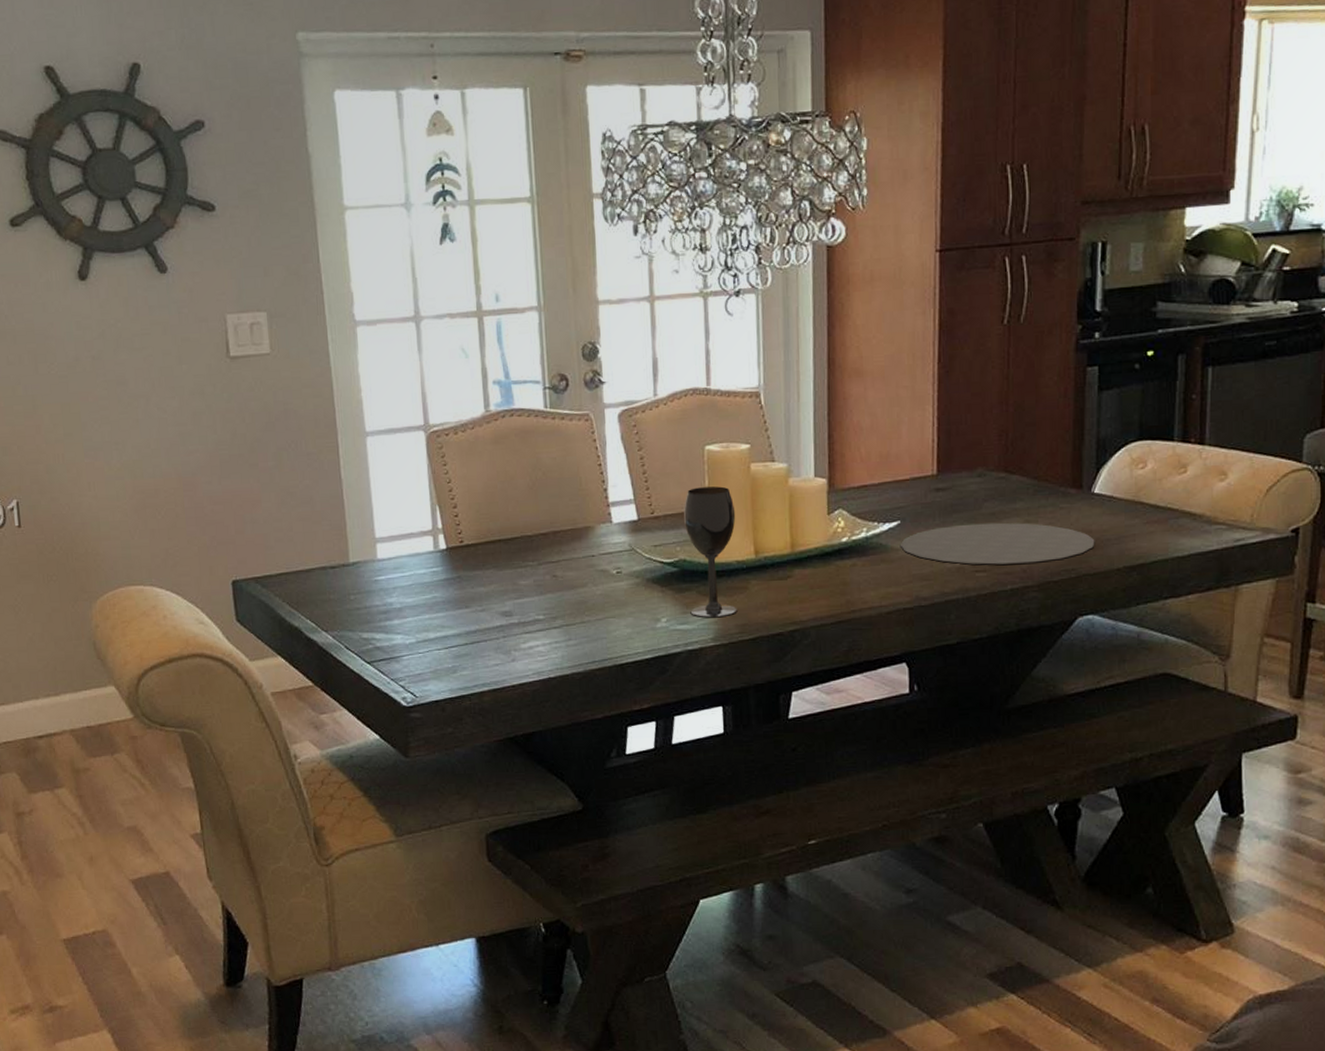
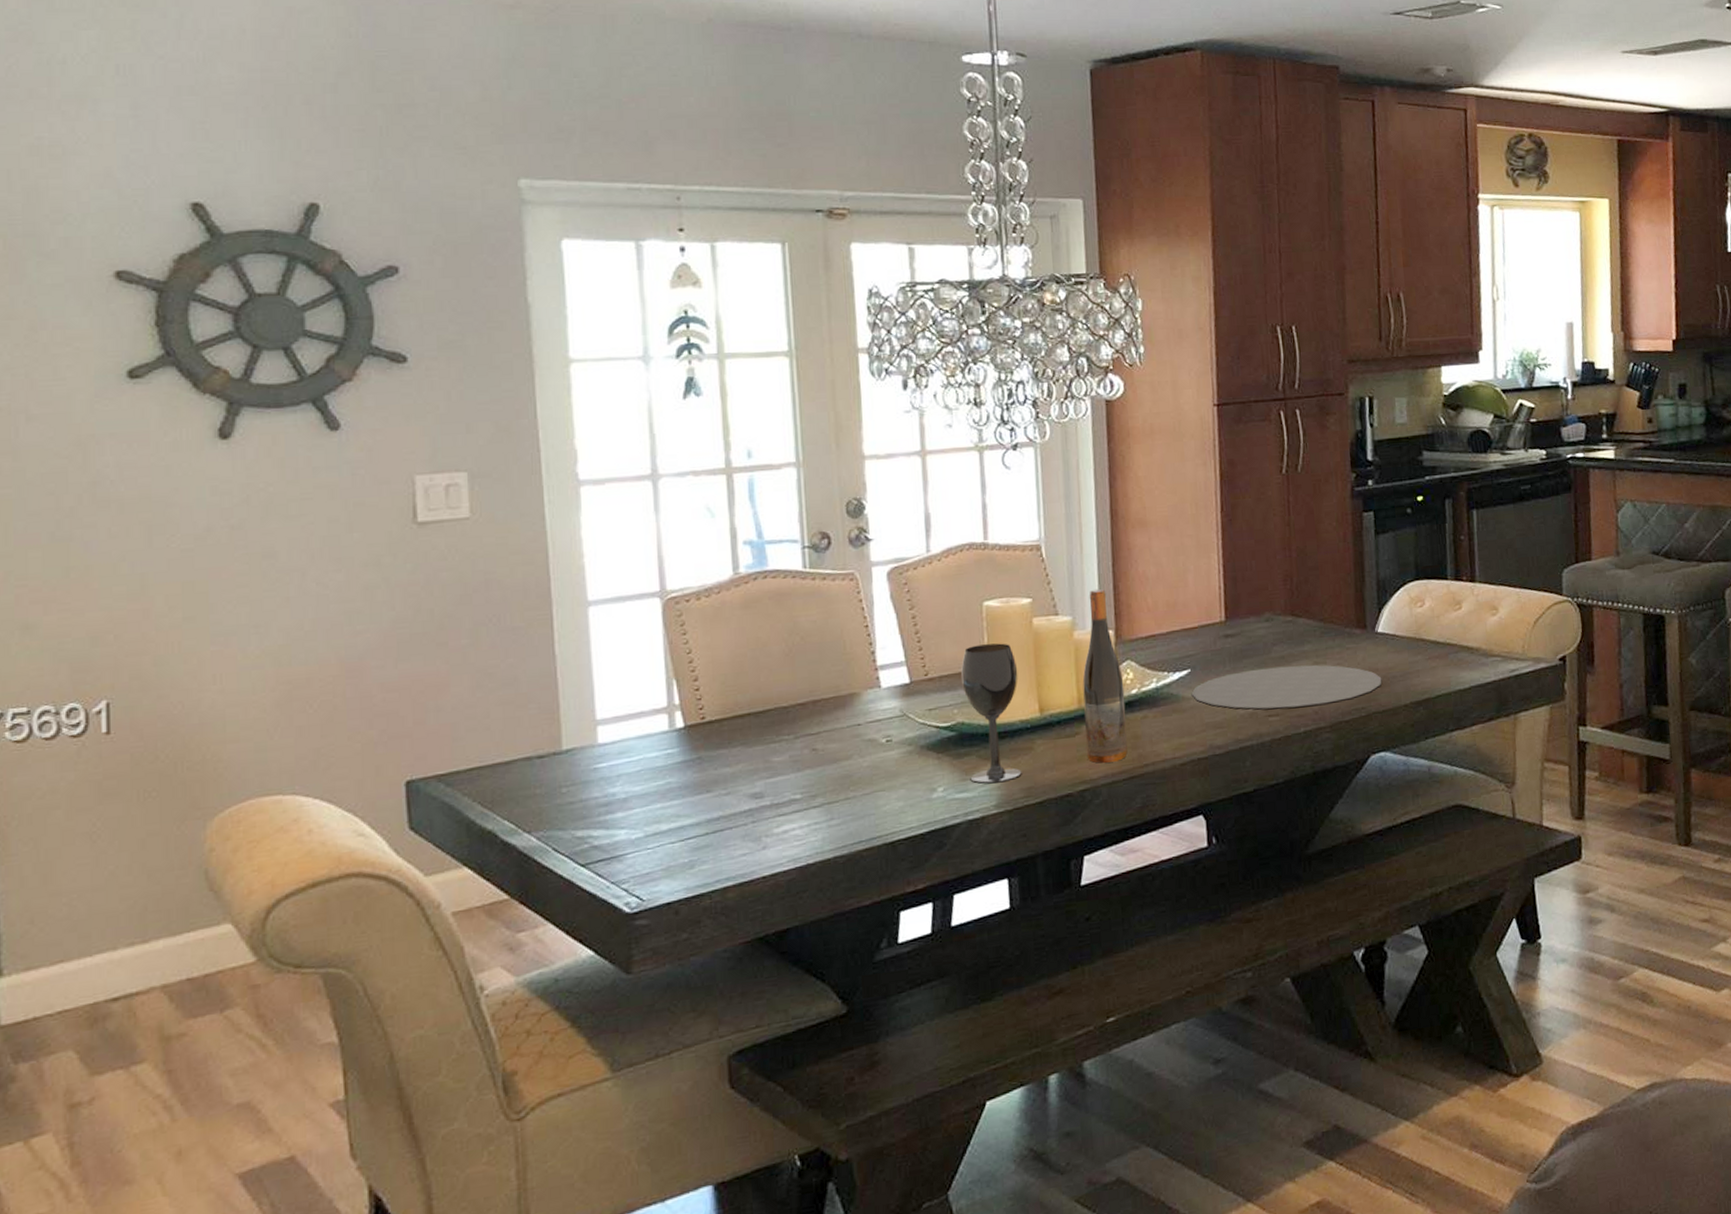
wine bottle: none [795,437,836,606] -> present [1082,588,1128,764]

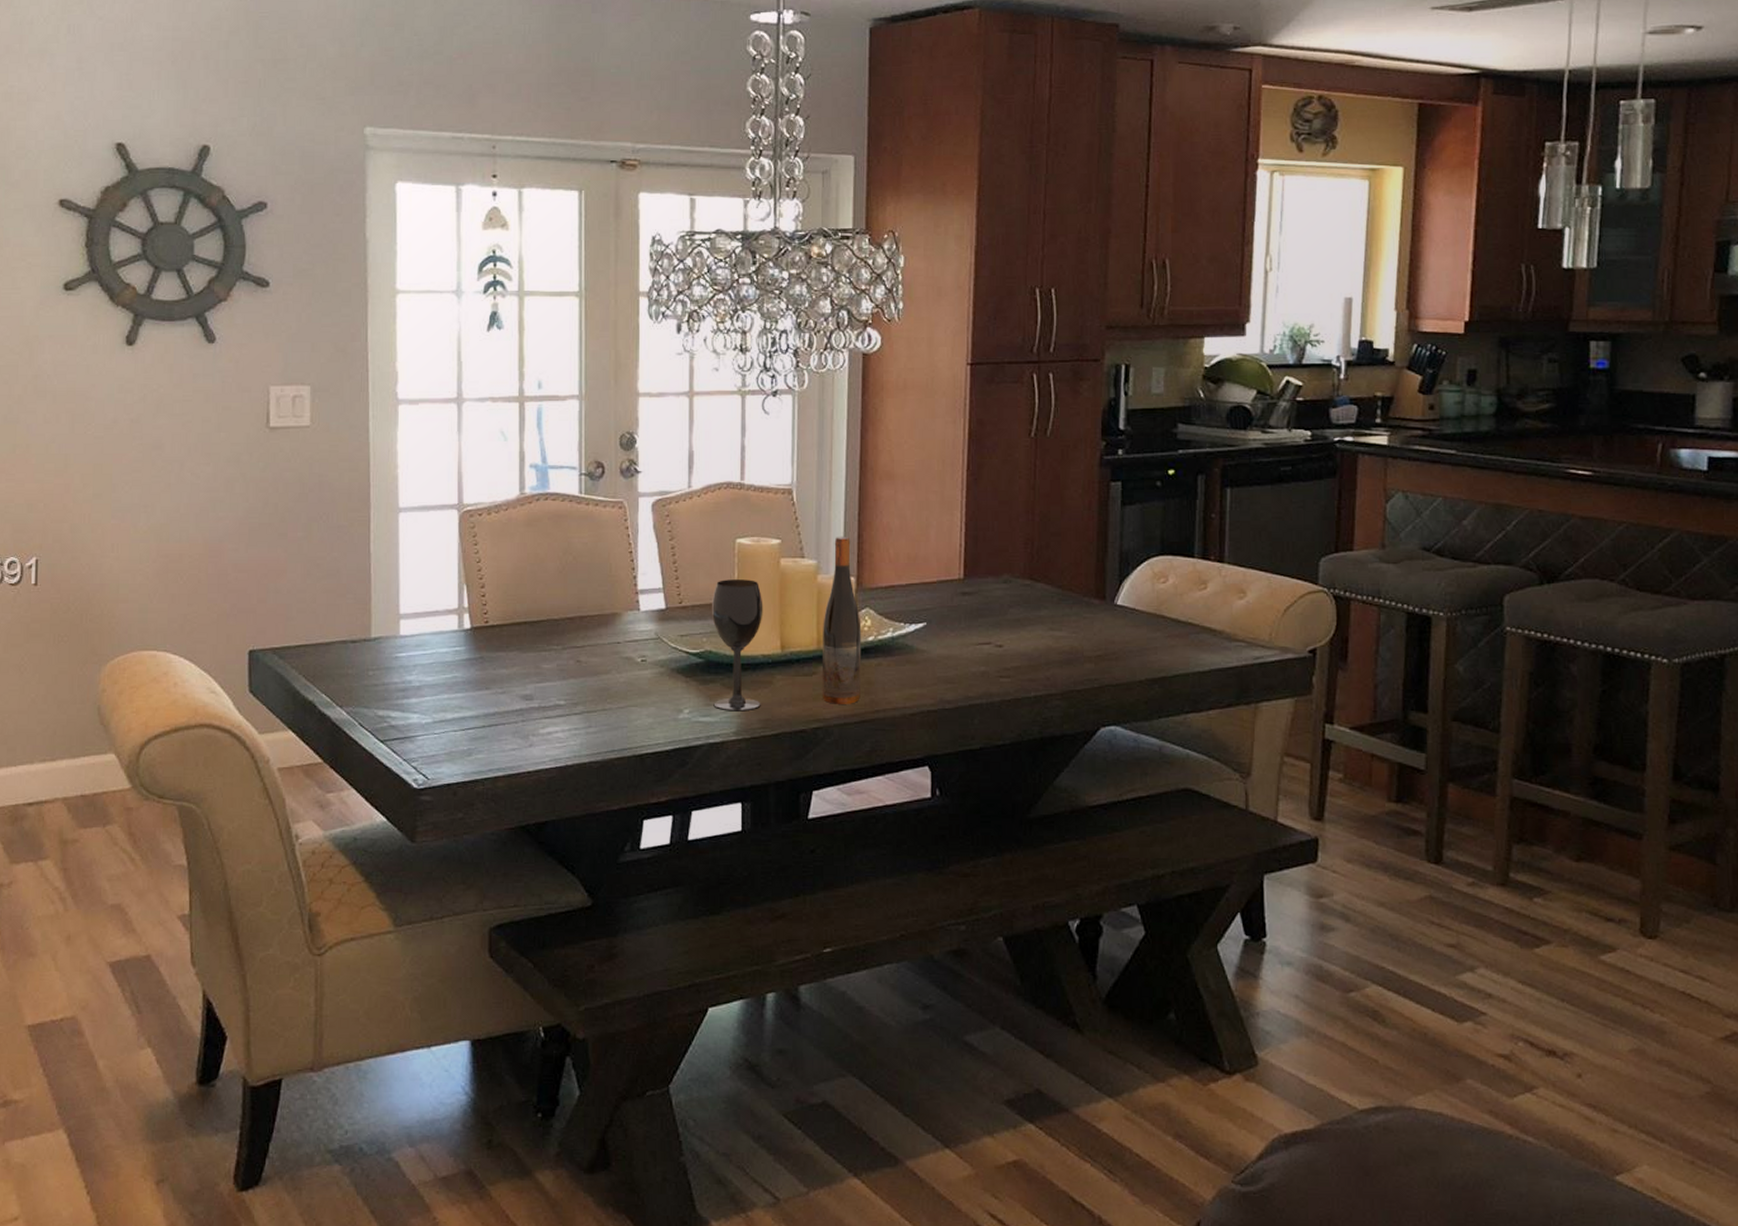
placemat: present [1191,665,1382,710] -> none [925,629,1118,672]

